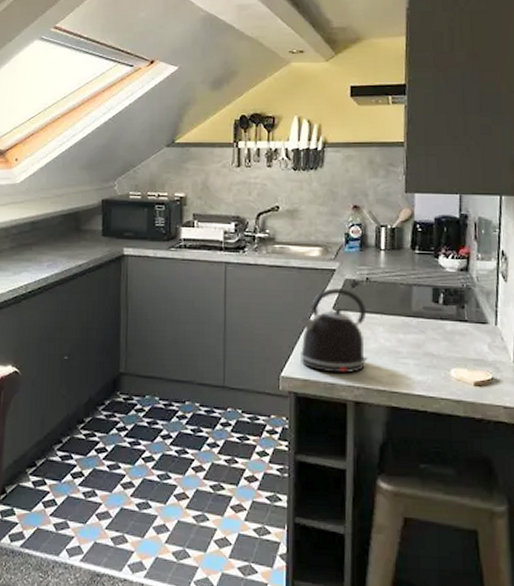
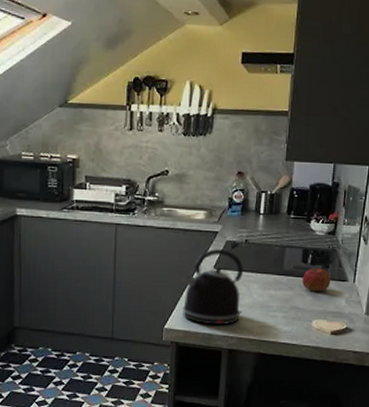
apple: none [435,308,469,336] -> present [302,268,331,292]

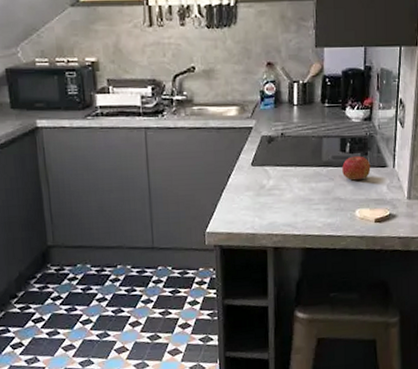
kettle: present [182,249,244,325] -> none [220,145,284,224]

